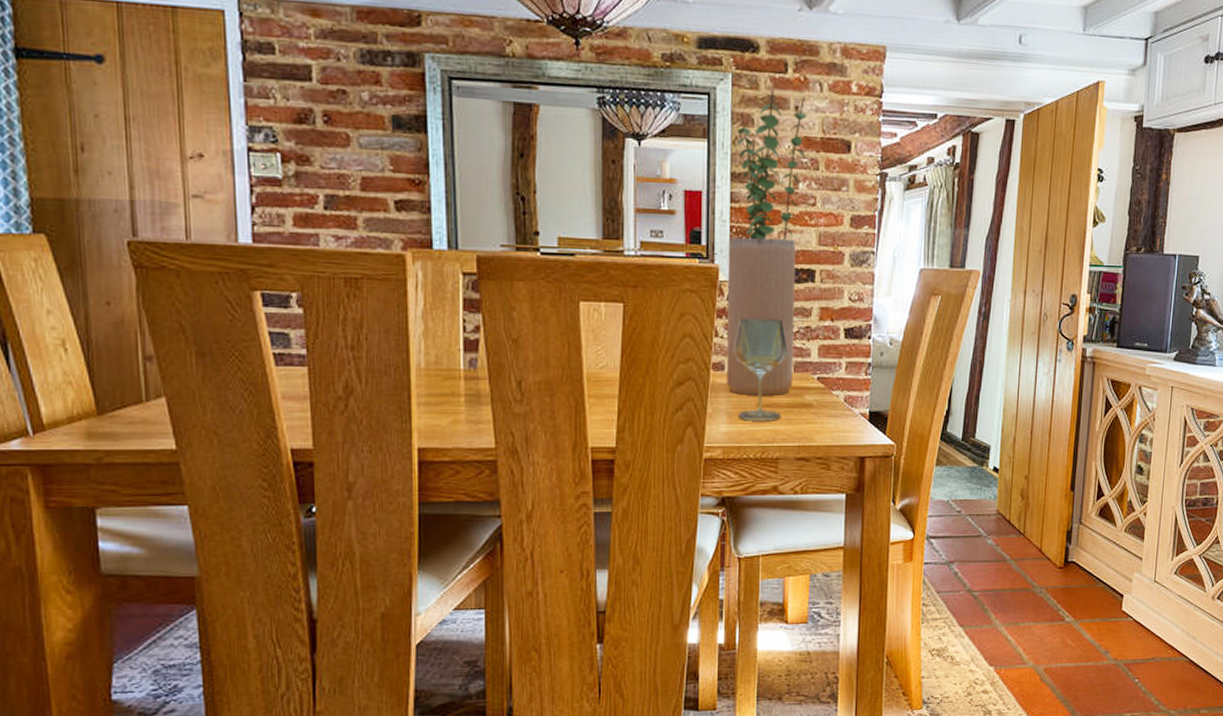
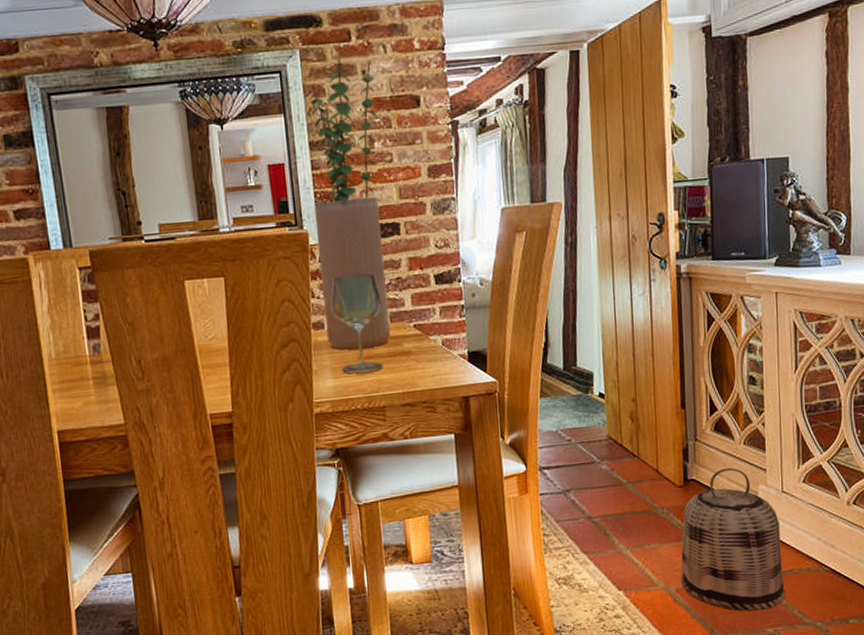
basket: none [1050,553,1149,696] -> present [681,467,786,612]

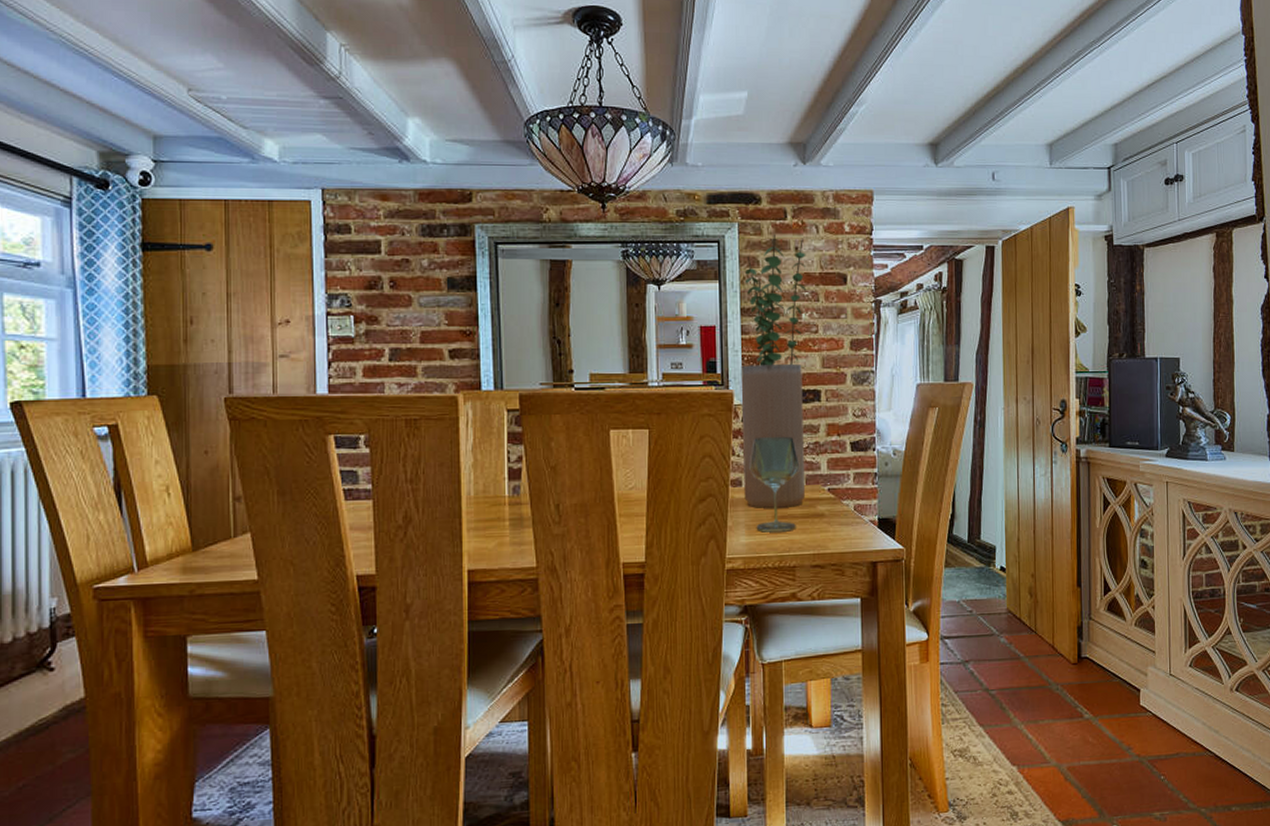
basket: present [681,467,786,612] -> none [1073,647,1172,794]

